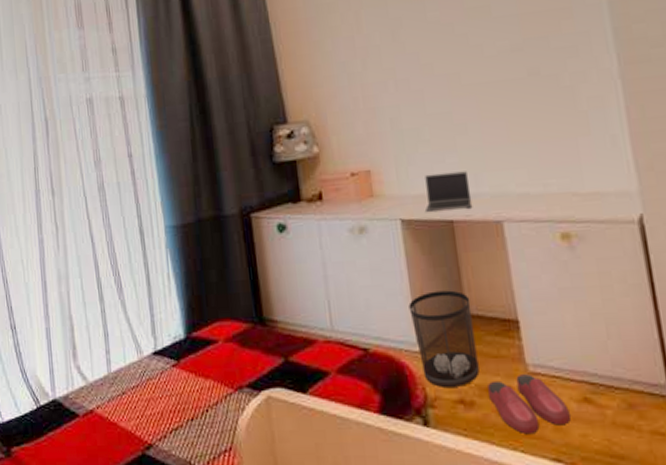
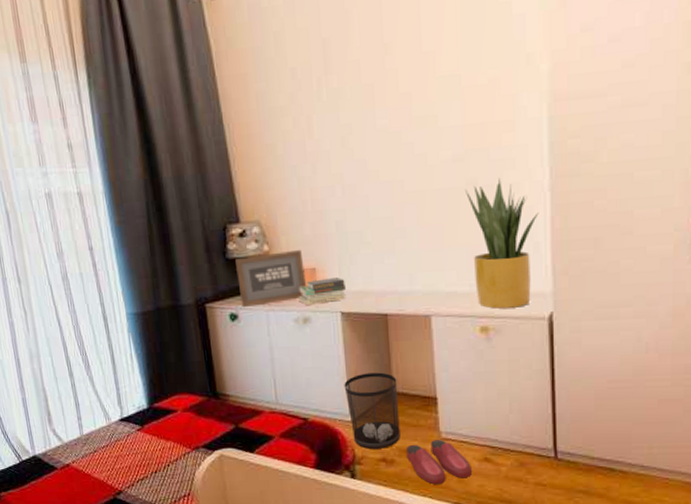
picture frame: none [283,150,362,216] -> present [235,249,307,307]
books: none [352,180,405,214] -> present [298,278,346,306]
laptop computer: present [425,171,472,212] -> none [364,271,406,306]
planter: none [528,66,616,212] -> present [466,177,539,309]

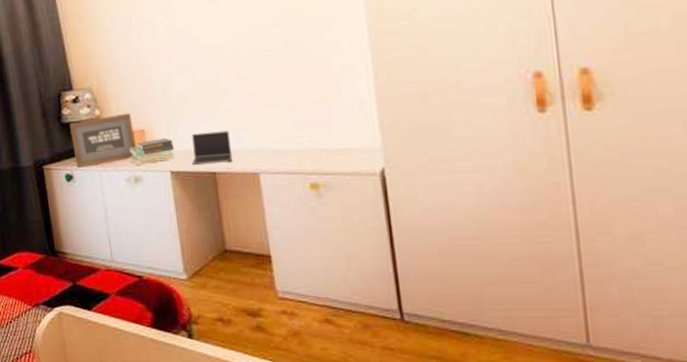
waste bin: present [344,372,401,449] -> none [176,230,236,308]
laptop computer: none [364,271,406,306] -> present [192,130,233,165]
slippers: present [407,440,472,485] -> none [243,299,313,347]
planter: present [466,177,539,309] -> none [285,38,361,165]

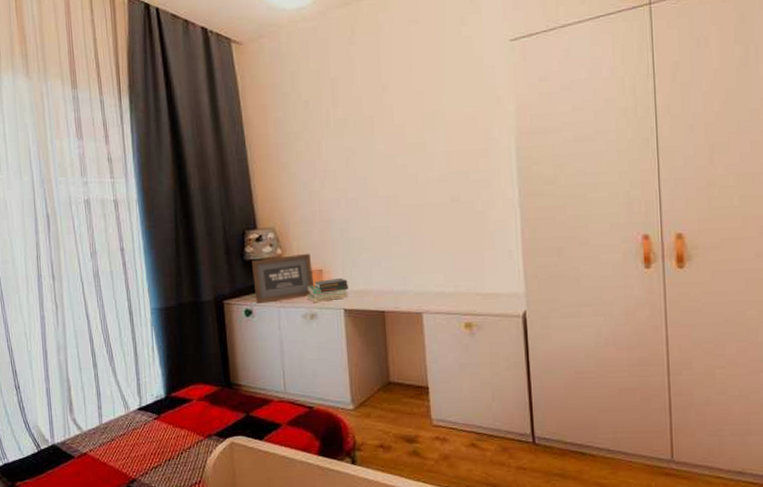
laptop computer: present [192,130,233,165] -> none [364,273,400,303]

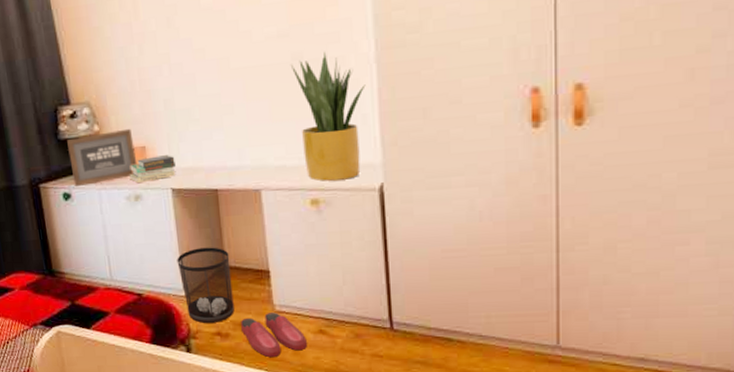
waste bin: none [346,364,396,436] -> present [177,247,235,323]
slippers: none [402,426,460,470] -> present [241,313,307,358]
planter: none [450,195,511,307] -> present [291,51,366,181]

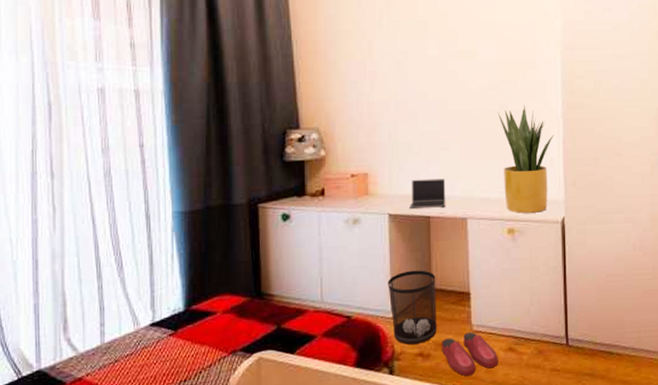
picture frame: present [67,128,138,186] -> none [292,155,359,208]
books: present [129,155,176,184] -> none [350,183,394,208]
laptop computer: none [194,146,235,182] -> present [410,178,446,209]

